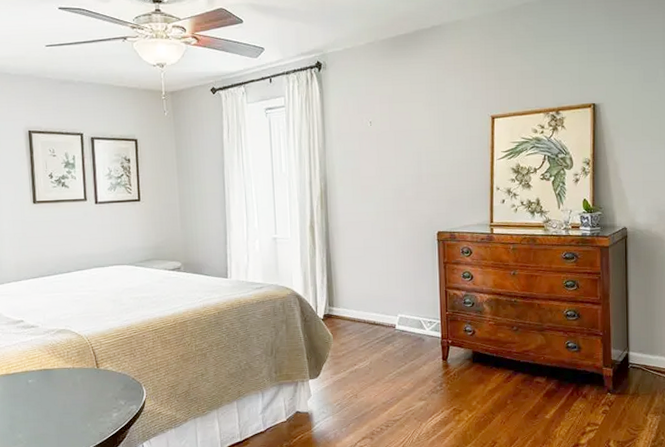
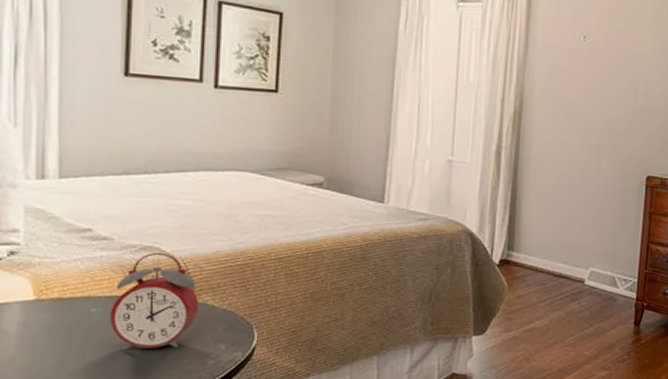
alarm clock: none [42,333,103,410] -> present [110,252,200,350]

